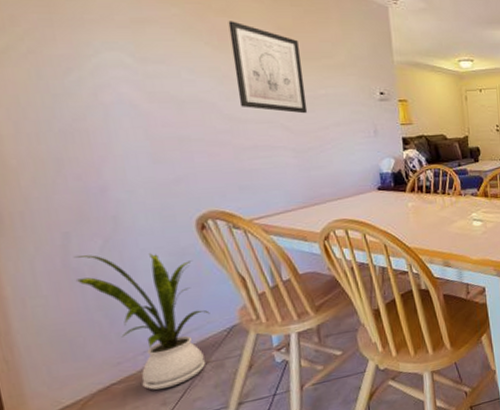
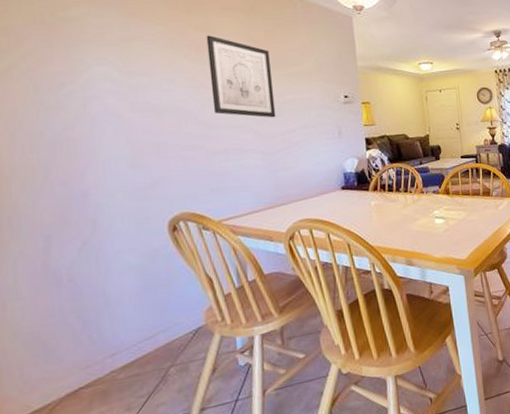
house plant: present [75,253,210,390] -> none [53,255,177,395]

